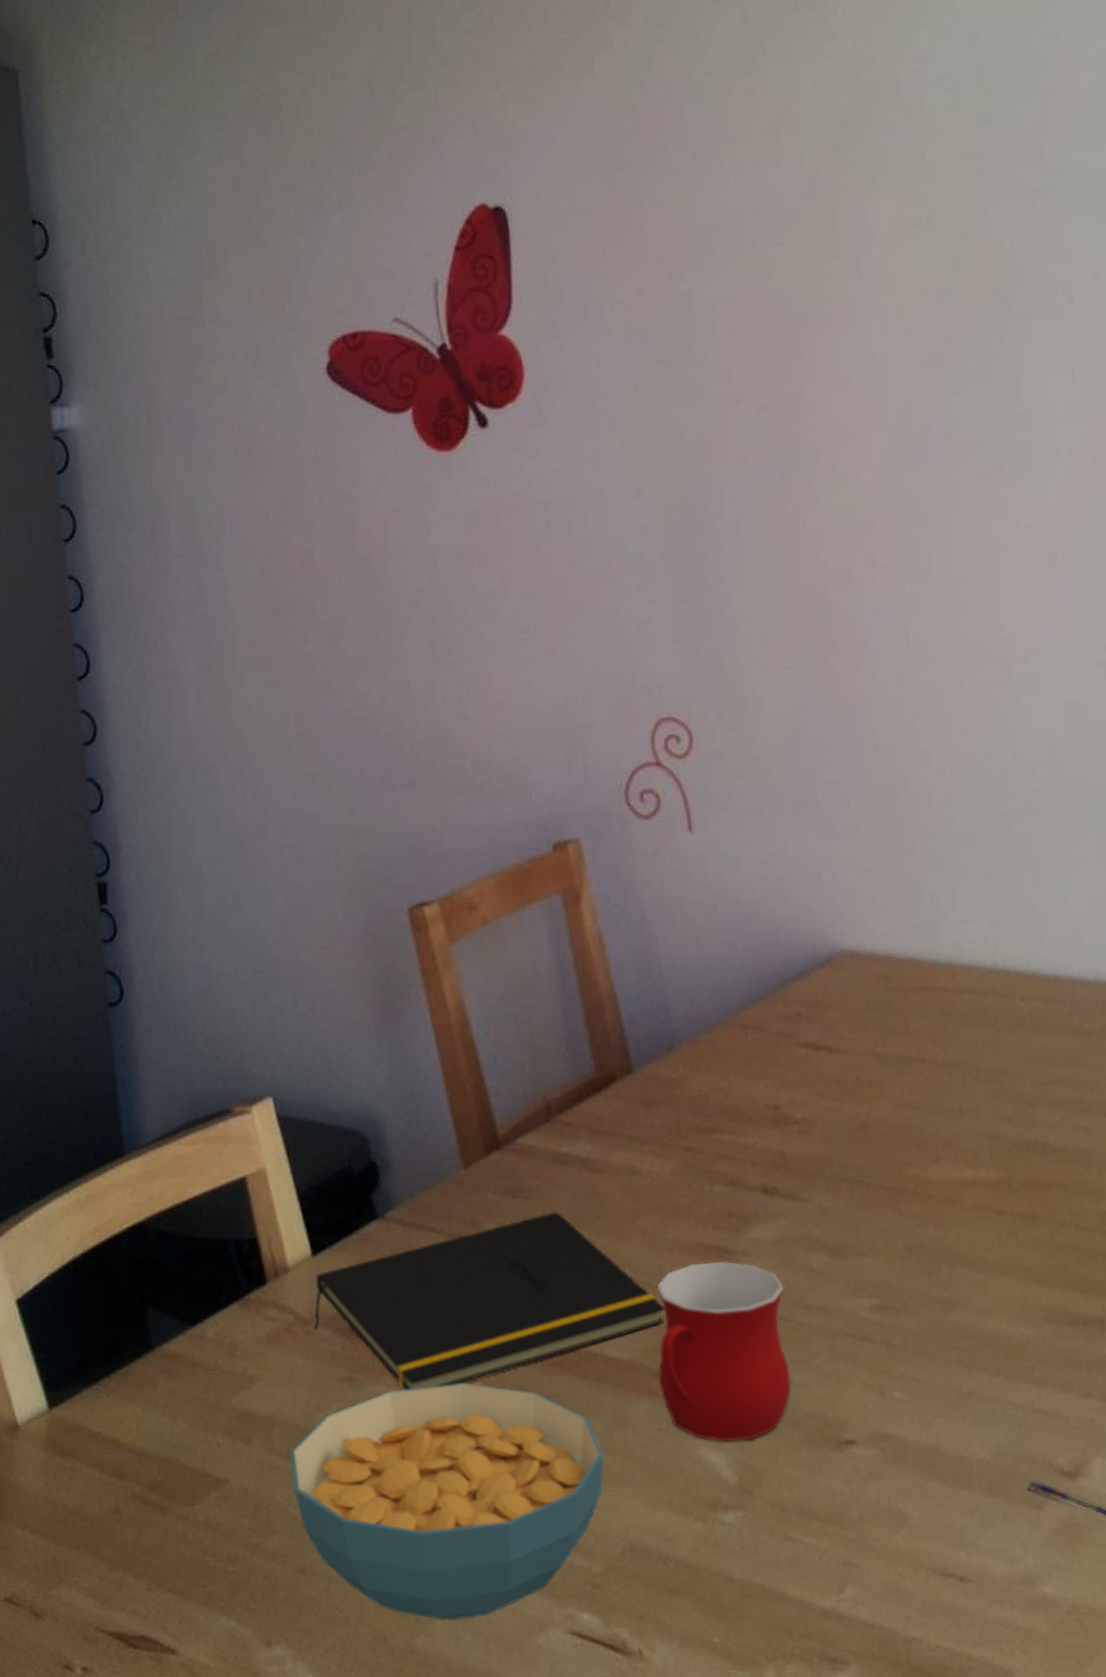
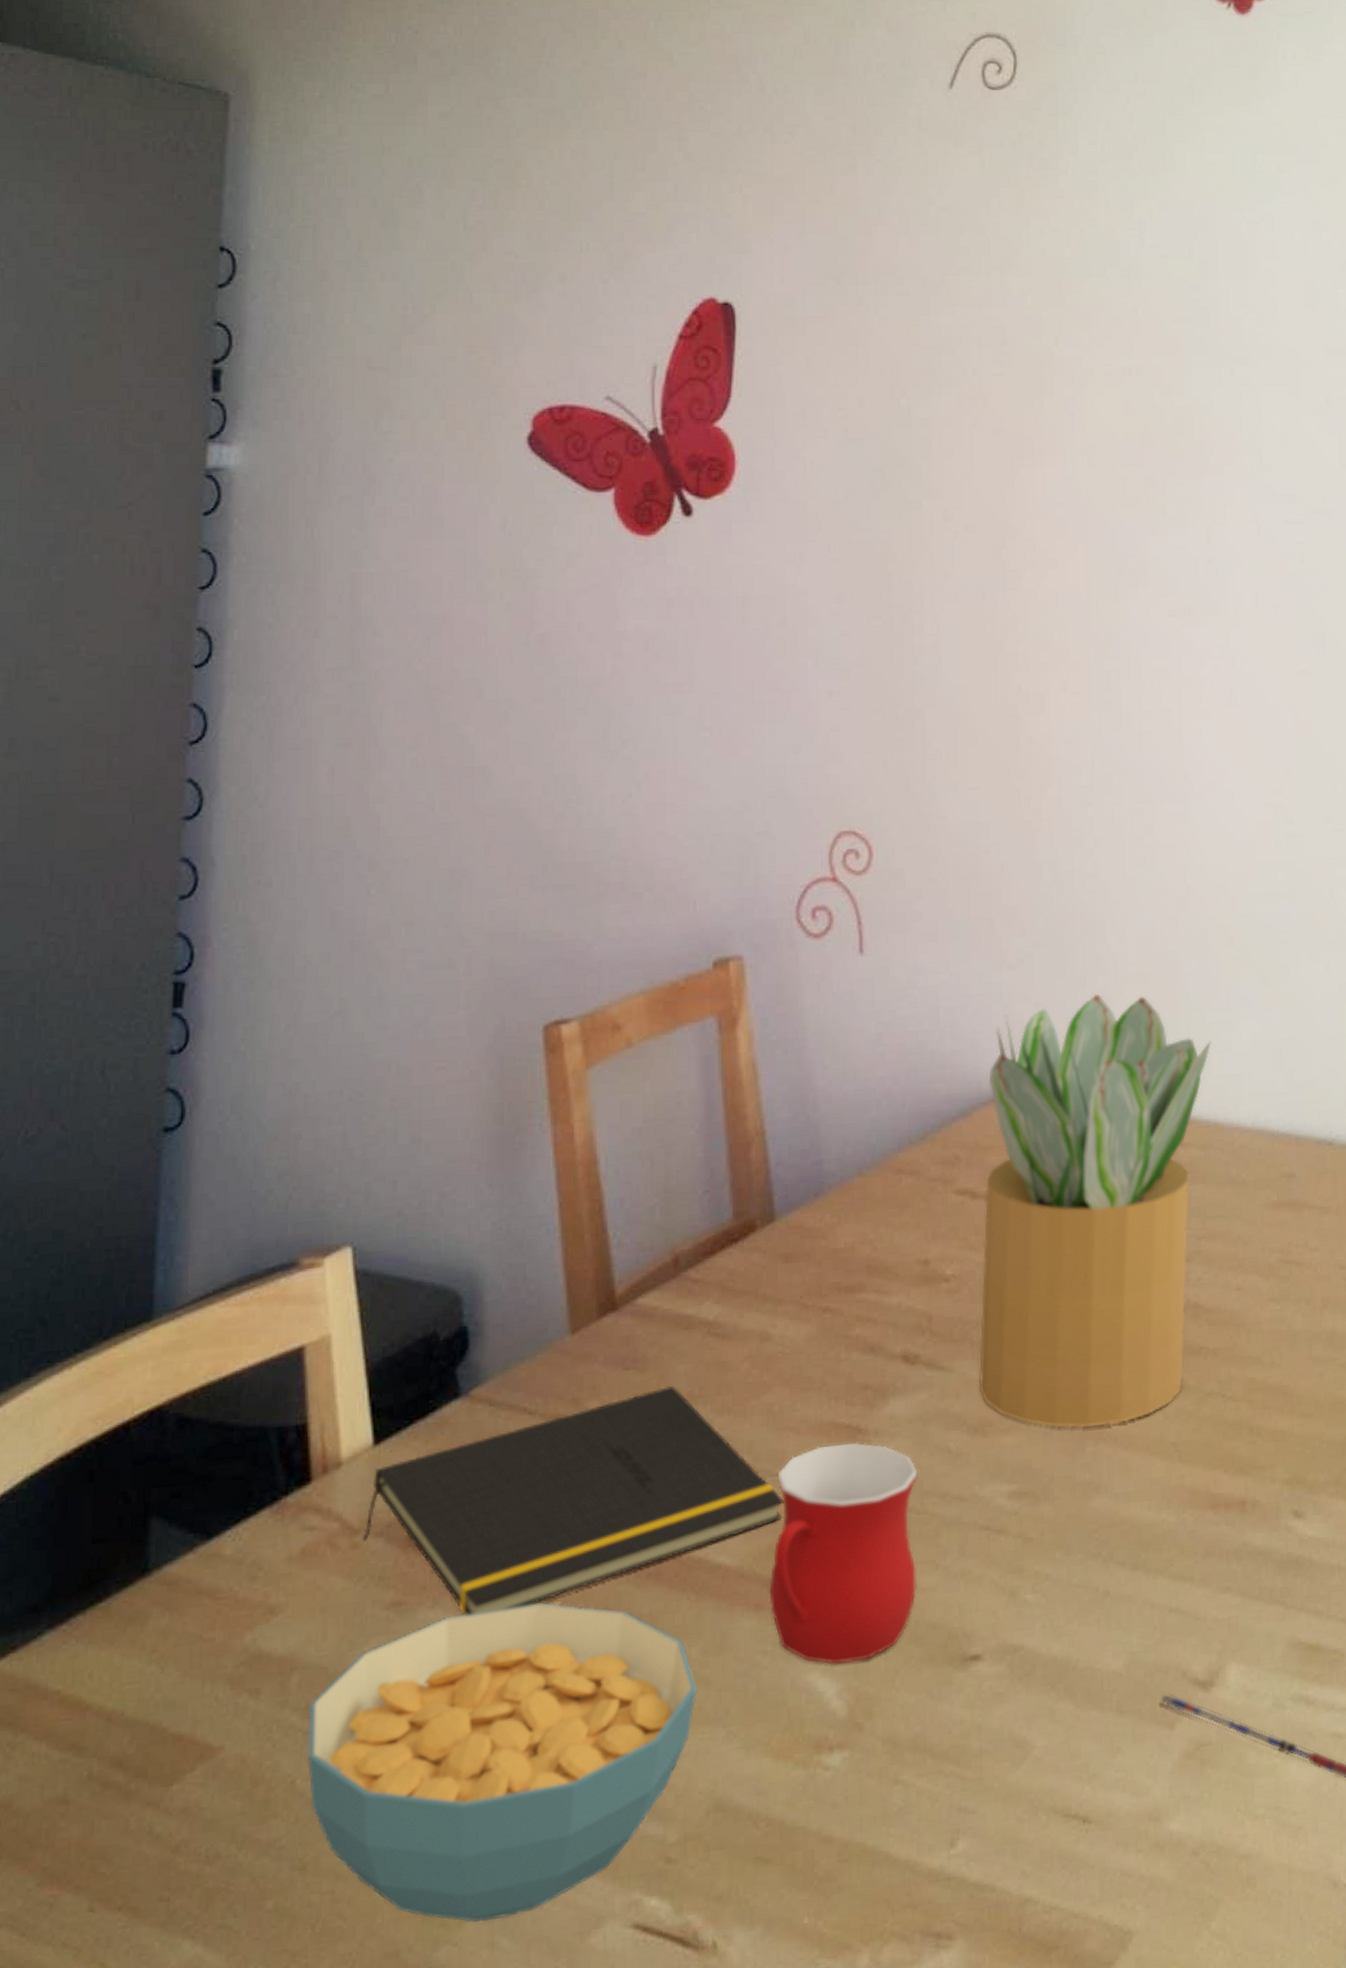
potted plant: none [823,858,1047,1253] -> present [978,993,1211,1429]

